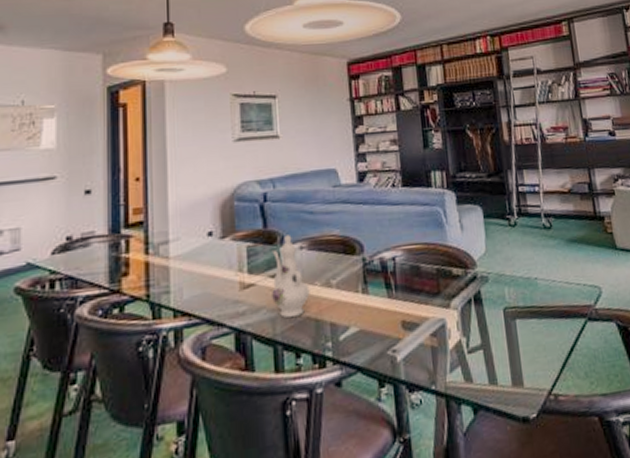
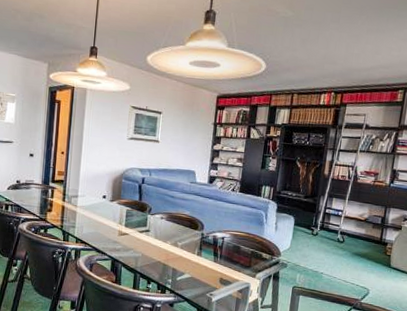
ewer: present [271,235,310,318] -> none [138,208,163,259]

